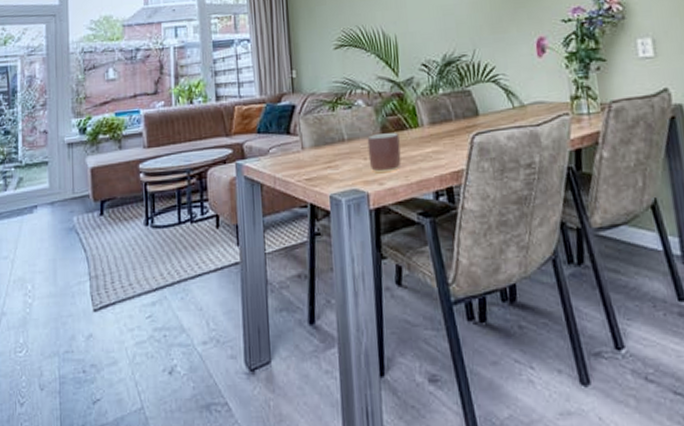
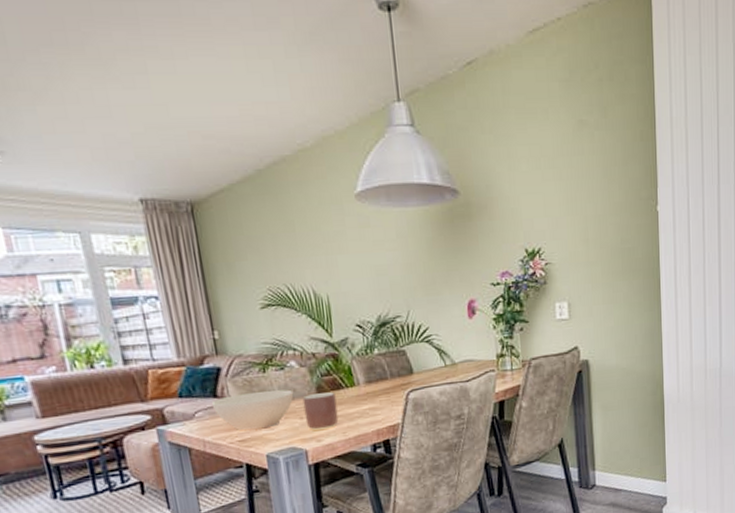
bowl: none [284,128,359,170] -> present [211,389,294,431]

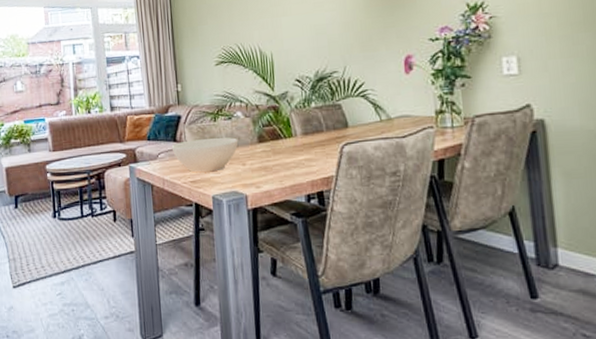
mug: present [302,392,339,431] -> none [245,142,277,178]

